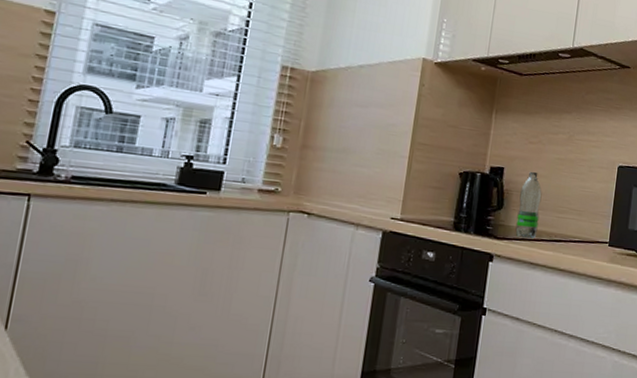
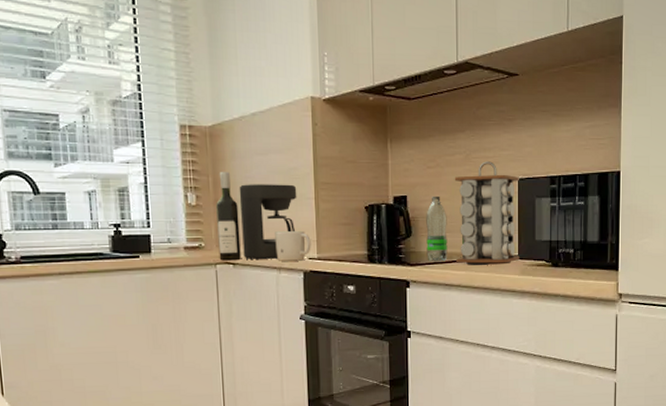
bottle: none [294,118,327,211] -> present [216,172,241,261]
coffee maker: none [321,133,392,214] -> present [239,184,297,259]
mug: none [356,186,397,220] -> present [275,231,311,261]
spice rack: none [545,144,619,250] -> present [454,161,520,265]

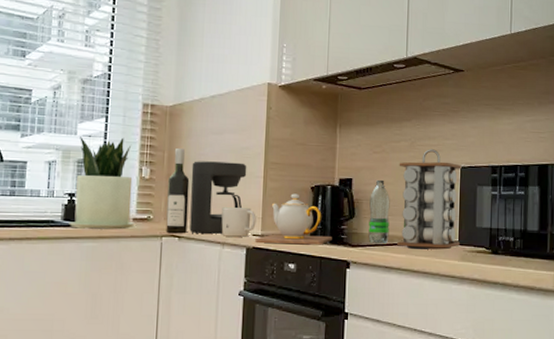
planter: none [117,162,187,260] -> present [69,137,135,230]
teapot: none [312,214,390,267] -> present [255,193,332,245]

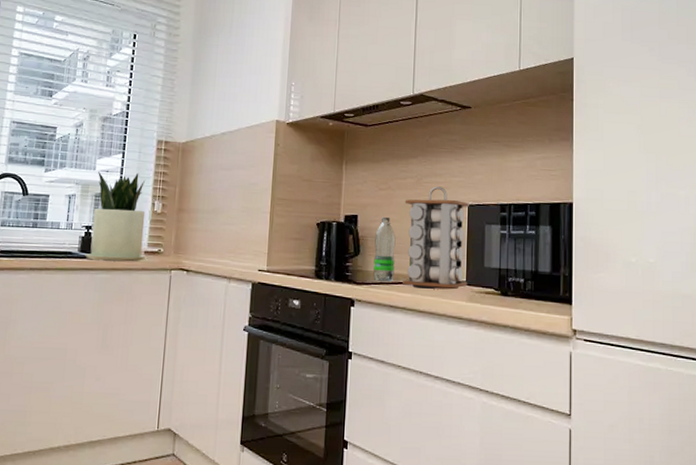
bottle: present [166,149,190,234] -> none [175,184,199,268]
coffee maker: present [189,161,247,234] -> none [198,196,255,268]
mug: present [221,207,256,237] -> none [228,242,262,272]
teapot: present [255,193,332,245] -> none [261,229,337,282]

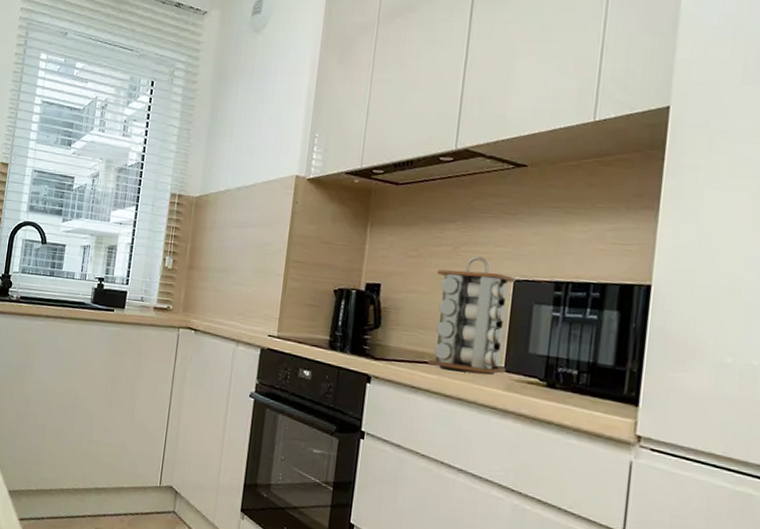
planter: present [85,172,147,262] -> none [97,224,158,318]
bottle: present [373,216,396,283] -> none [394,287,424,361]

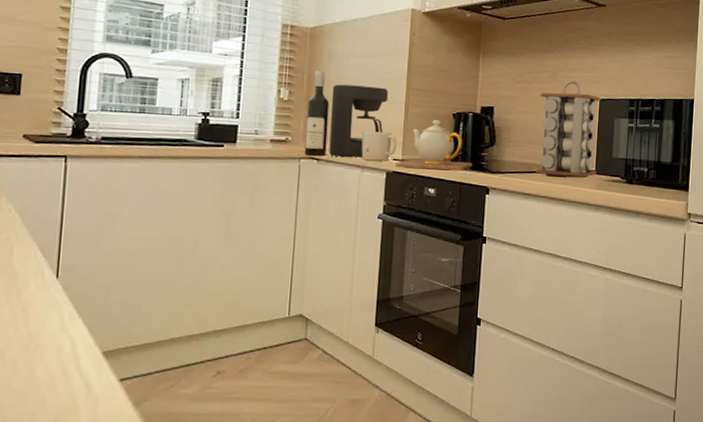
bottle: none [183,240,210,328] -> present [304,71,330,157]
coffee maker: none [206,254,268,331] -> present [329,84,389,157]
mug: none [237,303,274,337] -> present [361,131,397,161]
teapot: none [270,295,354,354] -> present [395,119,473,171]

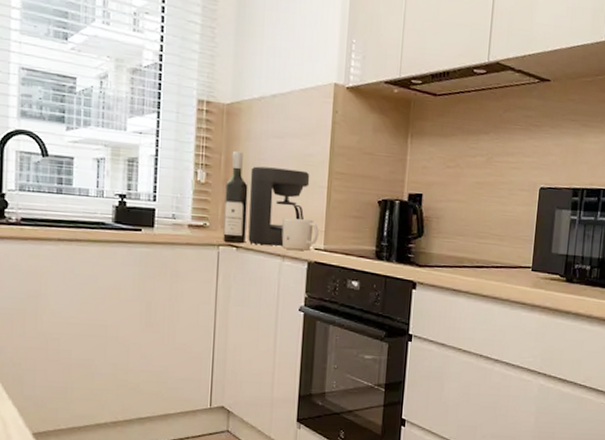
teapot: present [395,119,473,171] -> none [317,207,399,264]
spice rack: present [536,80,601,178] -> none [467,166,541,275]

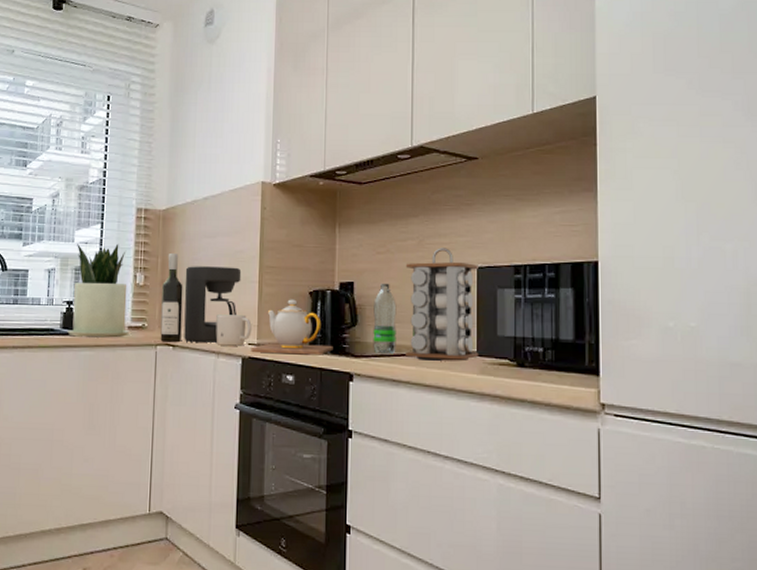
planter: none [120,133,191,236] -> present [67,243,130,338]
teapot: none [317,207,399,264] -> present [251,299,333,355]
bottle: none [436,196,462,266] -> present [373,283,397,355]
spice rack: none [467,166,541,275] -> present [405,248,479,362]

